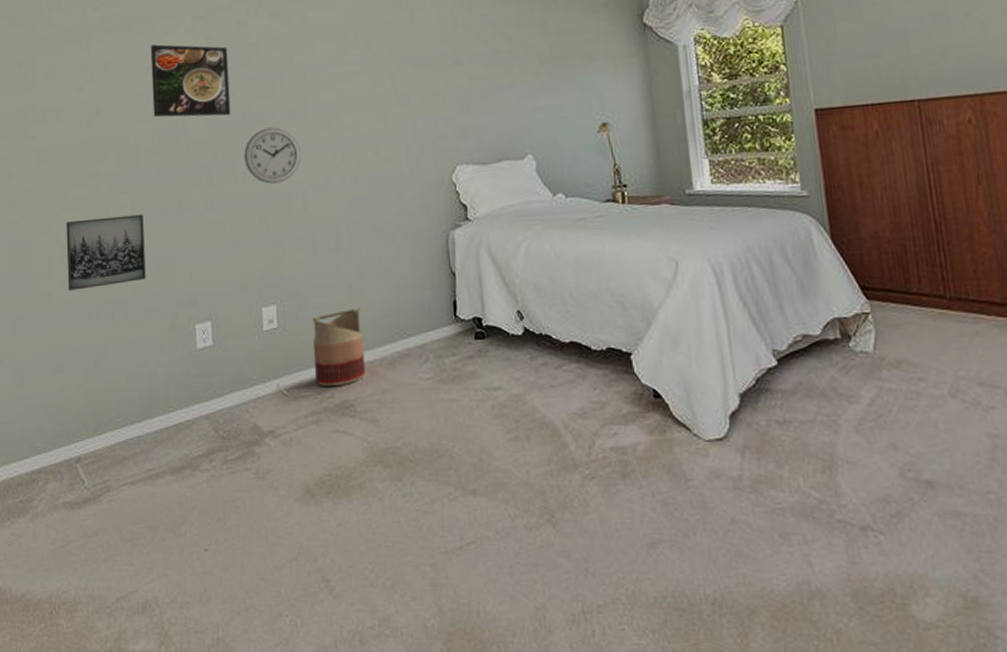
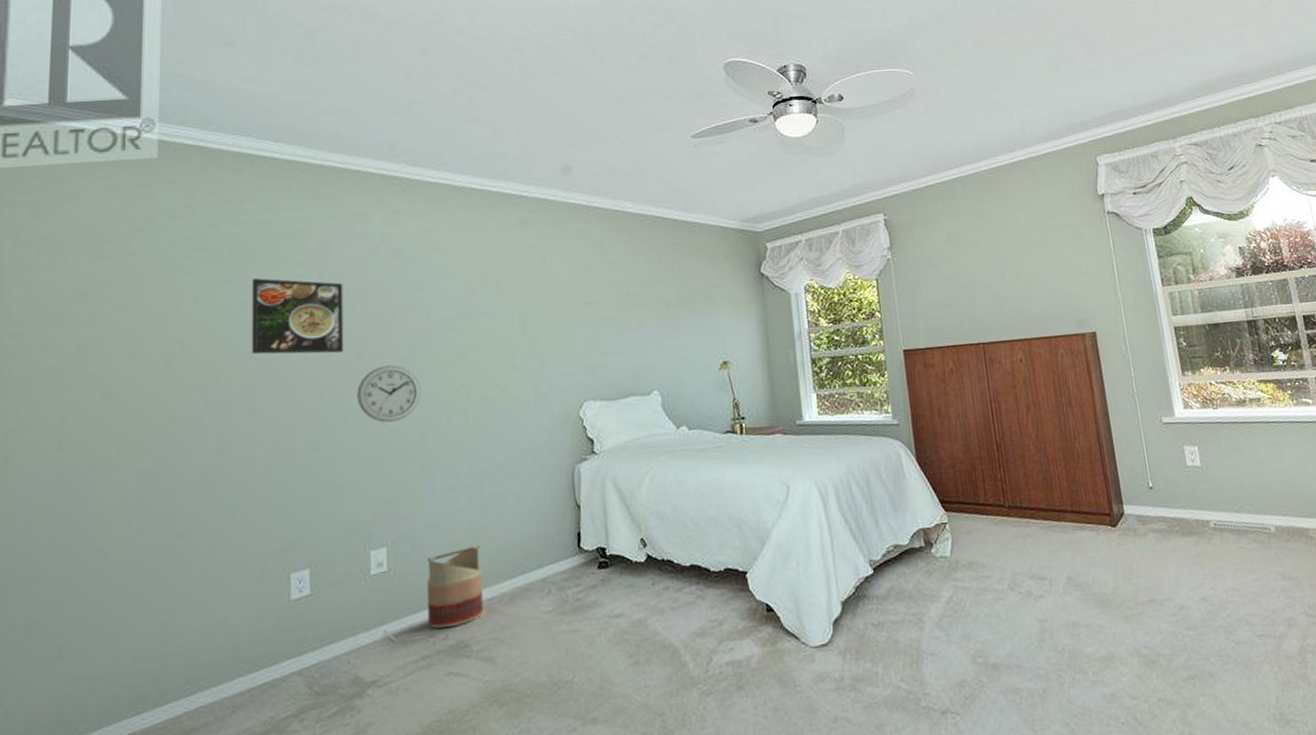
wall art: present [65,214,146,291] -> none [130,457,233,545]

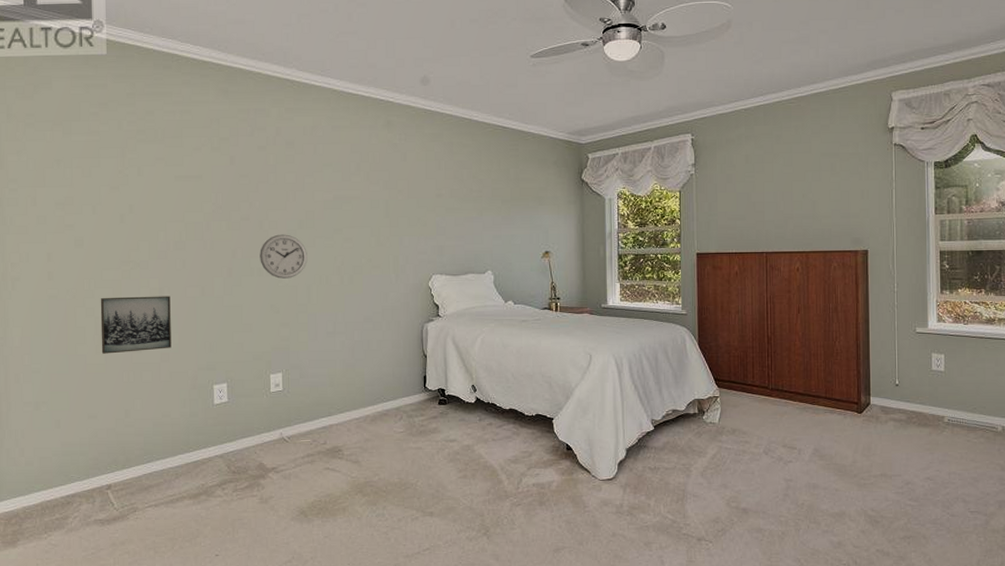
wall art: none [130,457,233,545] -> present [100,296,172,354]
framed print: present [251,278,344,355] -> none [180,158,250,222]
basket: present [427,545,484,629] -> none [311,378,353,435]

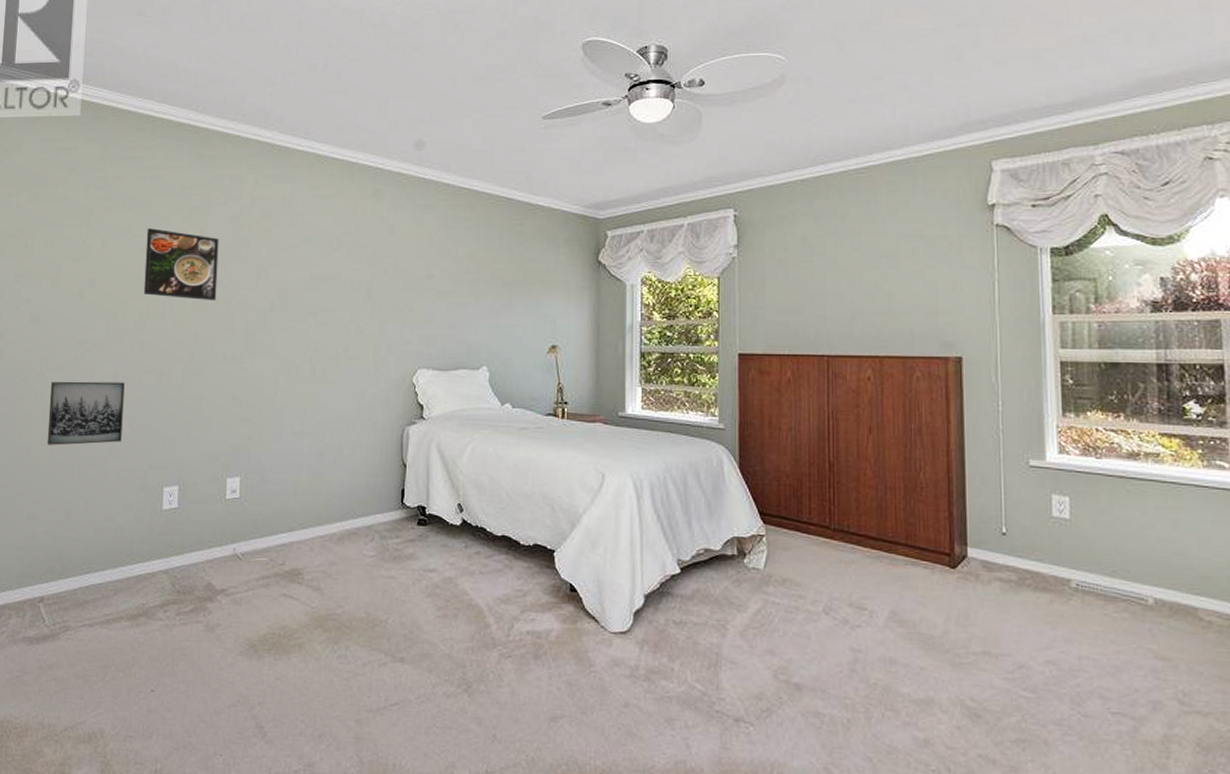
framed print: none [180,158,250,222] -> present [143,228,219,301]
wall clock: present [260,234,307,279] -> none [224,316,277,367]

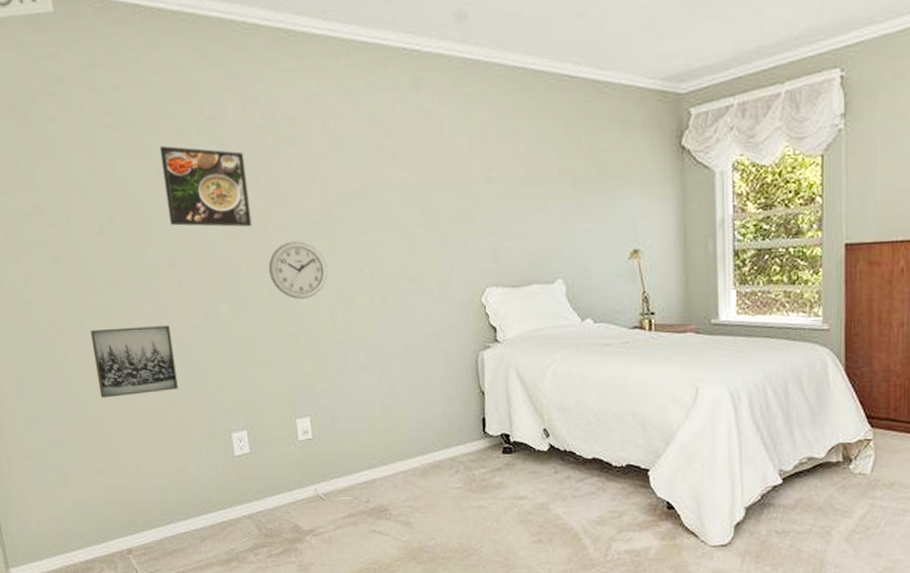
wall clock: none [224,316,277,367] -> present [268,241,328,299]

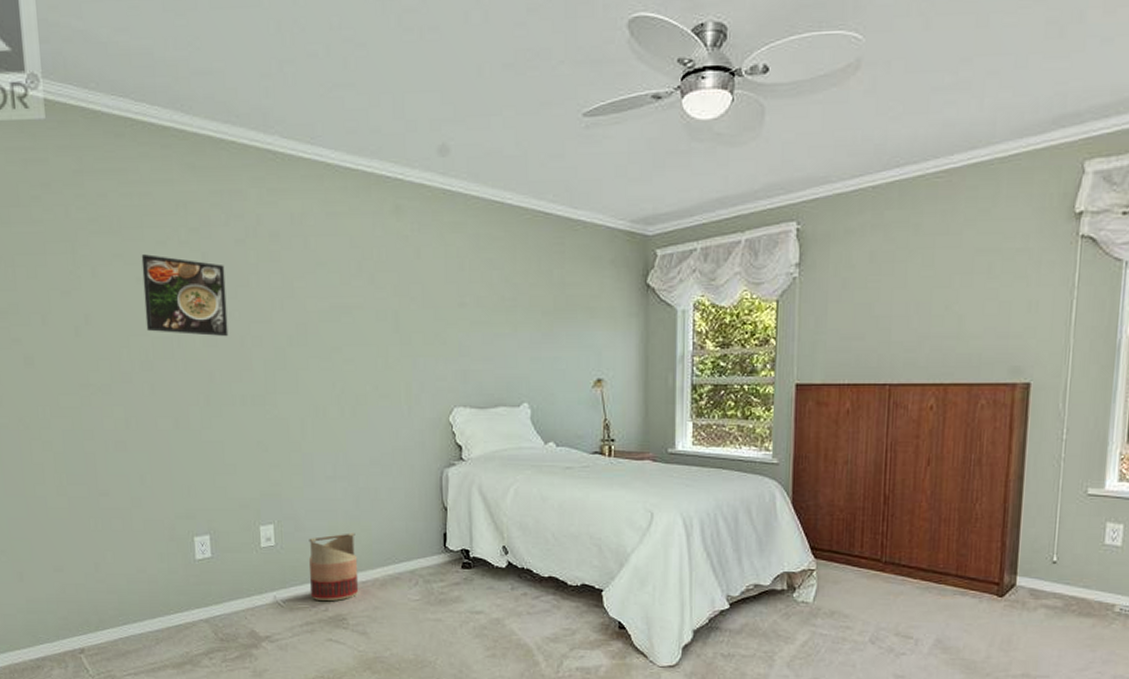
wall art: present [90,325,178,398] -> none [58,428,143,496]
wall clock: present [268,241,328,299] -> none [242,353,300,409]
basket: none [346,422,400,492] -> present [309,533,359,601]

